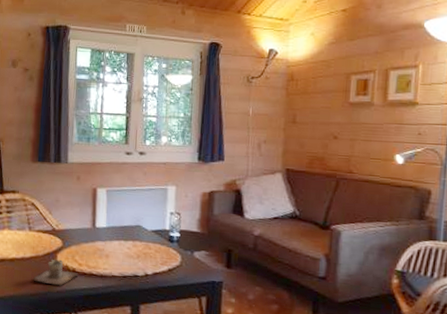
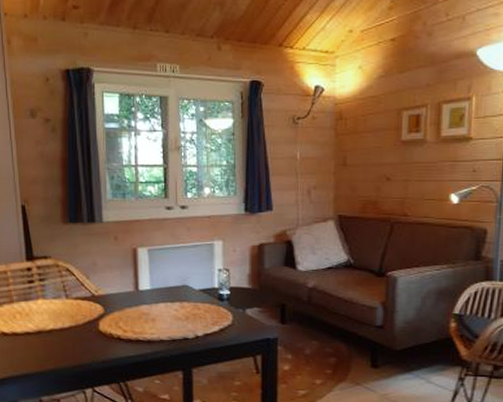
cup: present [32,259,79,286] -> none [74,327,124,355]

